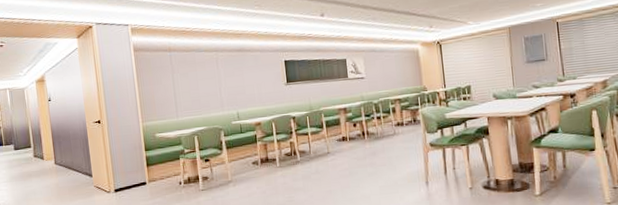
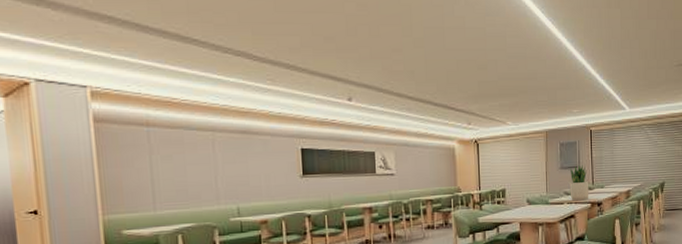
planter: none [537,57,560,94] -> present [570,165,589,201]

